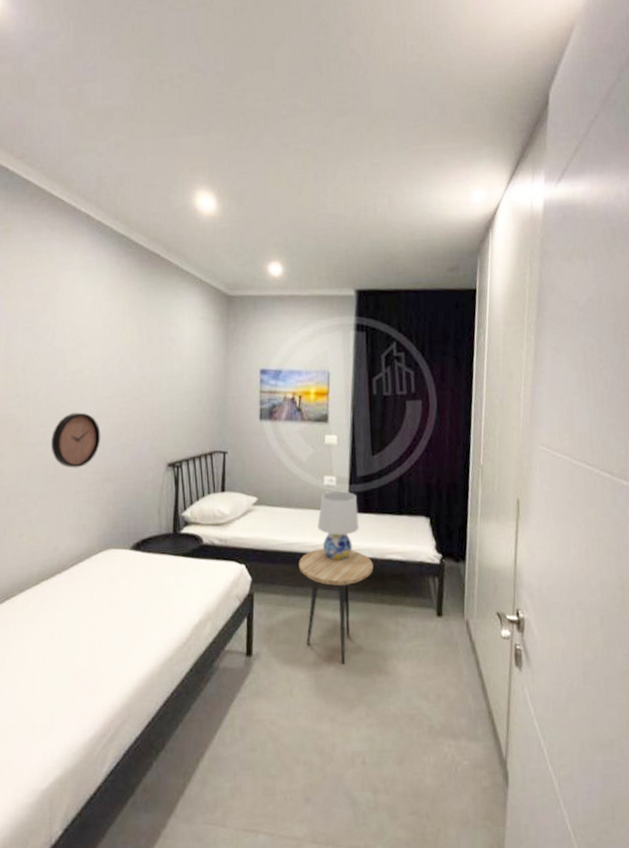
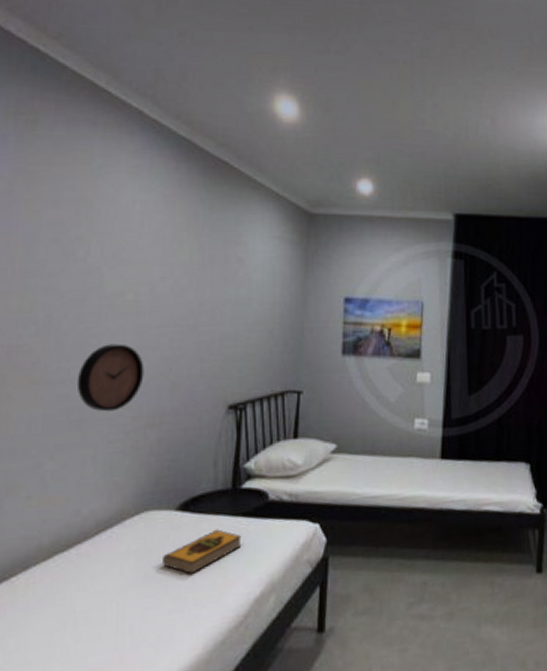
hardback book: none [122,566,183,602] -> present [163,529,242,574]
side table: present [298,549,373,664] -> none [383,501,468,635]
table lamp: present [317,491,360,561] -> none [406,435,454,515]

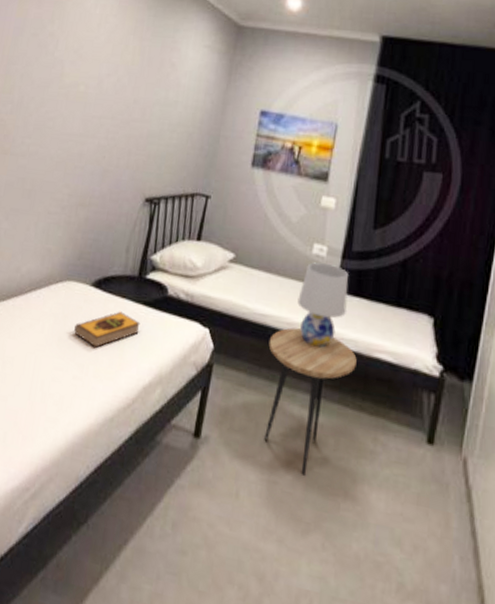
clock: present [76,344,144,412] -> none [32,127,84,187]
side table: none [383,501,468,635] -> present [264,327,357,476]
table lamp: none [406,435,454,515] -> present [297,262,349,348]

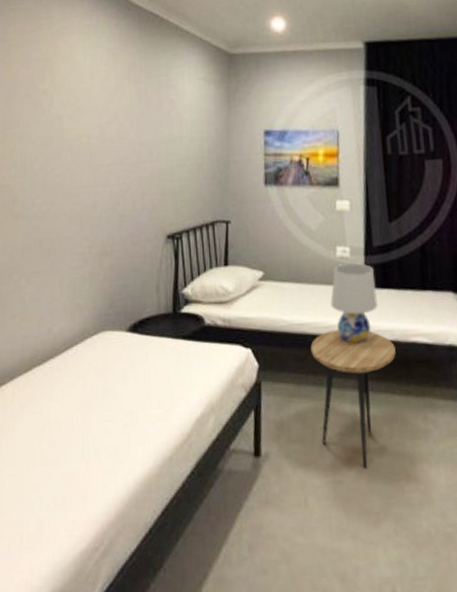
hardback book: present [74,311,140,348] -> none [117,350,183,391]

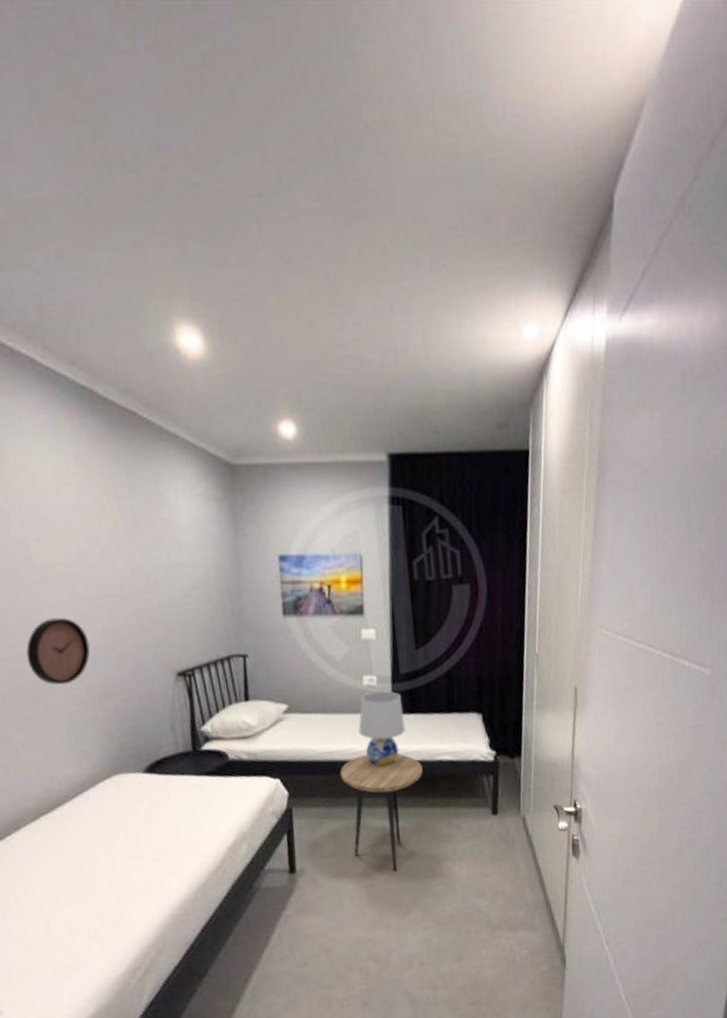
clock: none [46,181,98,242] -> present [26,617,91,685]

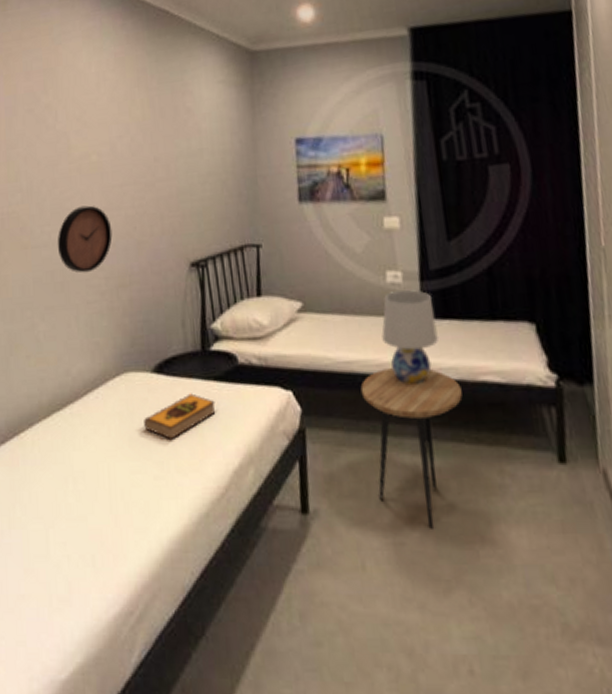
hardback book: none [138,788,210,828] -> present [144,393,216,439]

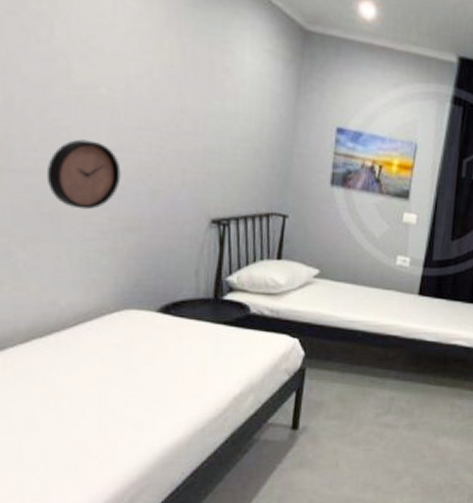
hardback book: present [144,393,216,439] -> none [144,333,223,370]
side table: present [360,368,463,529] -> none [358,329,438,440]
table lamp: present [381,290,440,384] -> none [384,272,430,342]

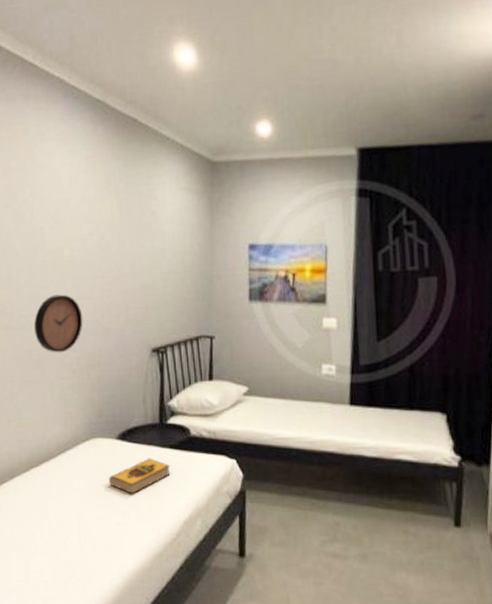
hardback book: none [144,333,223,370] -> present [109,458,171,494]

